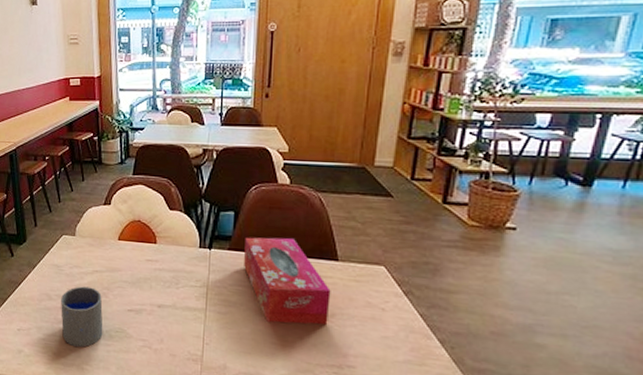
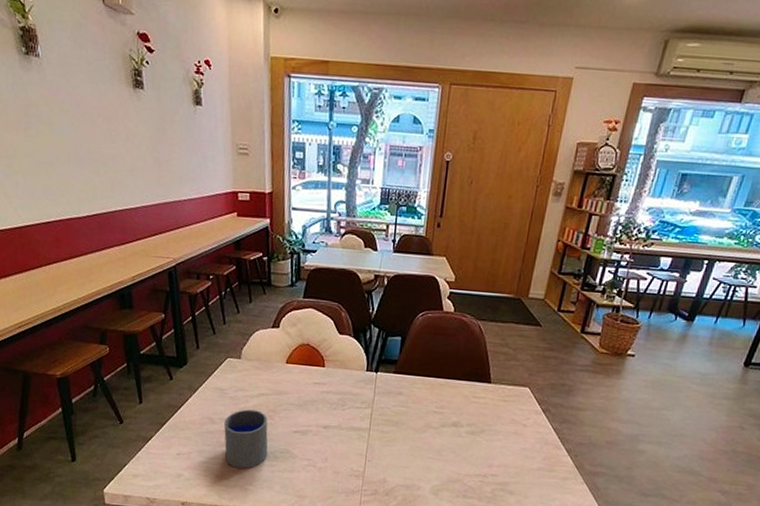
tissue box: present [244,237,331,325] -> none [407,361,483,440]

